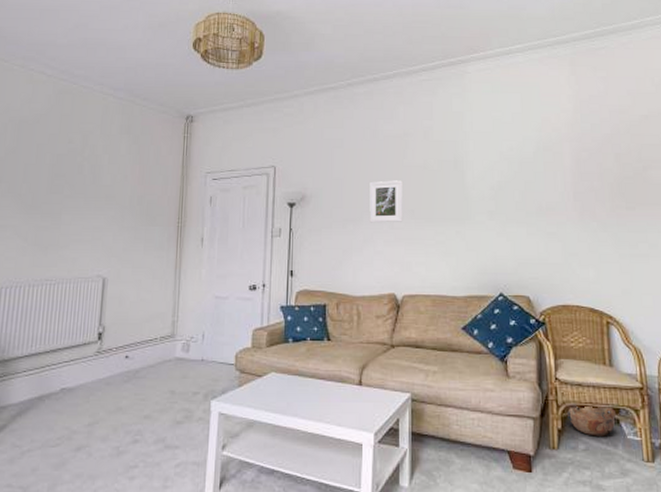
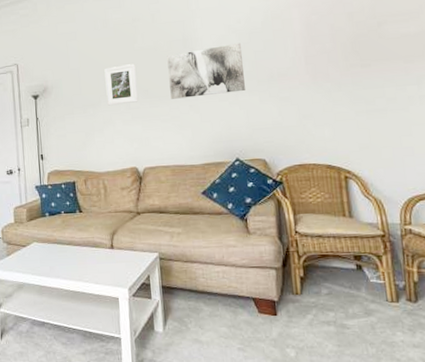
wall art: none [436,171,513,223] -> present [167,43,245,99]
vase: present [567,405,616,436] -> none [309,253,358,282]

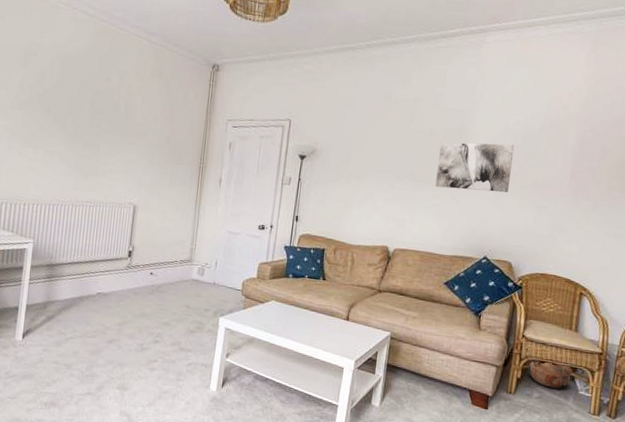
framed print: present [104,64,138,106] -> none [372,142,408,183]
vase: none [309,253,358,282] -> present [528,361,573,389]

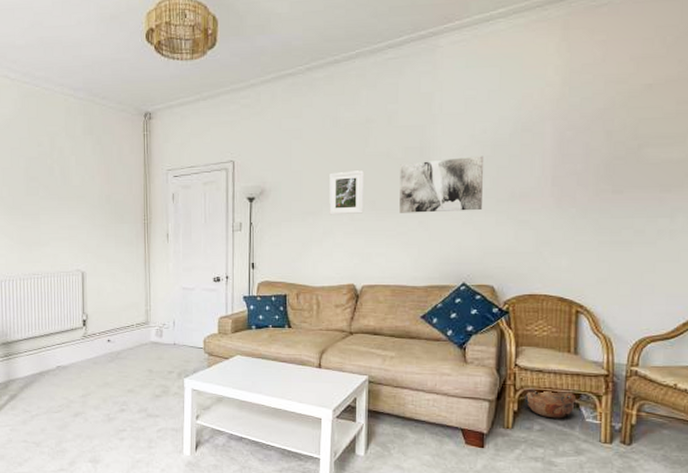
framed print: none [372,142,408,183] -> present [329,170,364,215]

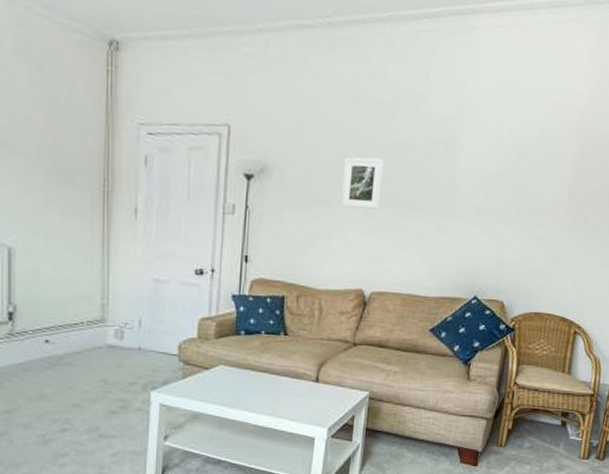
wall art: present [399,156,483,213] -> none [418,157,508,220]
vase: present [525,390,576,419] -> none [519,409,564,437]

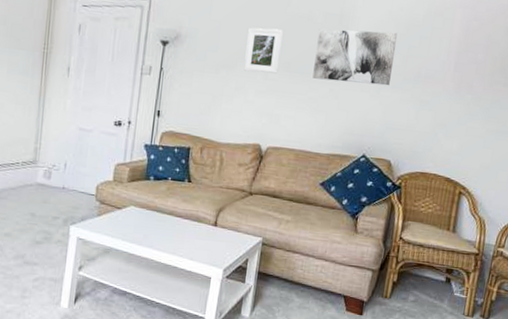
wall art: none [418,157,508,220] -> present [312,29,397,86]

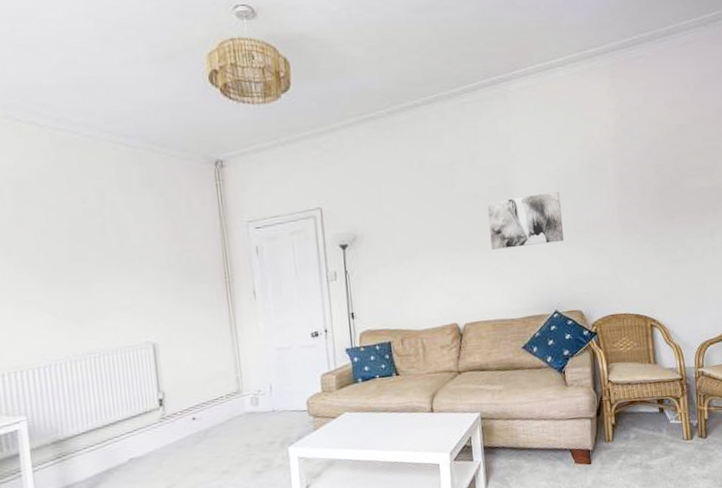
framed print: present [243,27,283,74] -> none [421,211,458,257]

